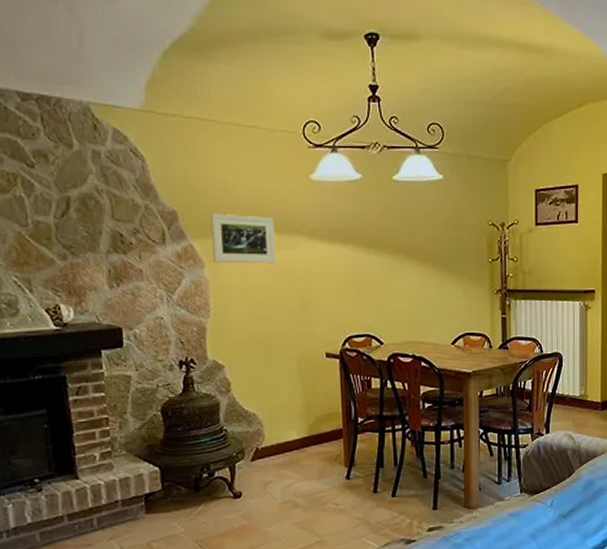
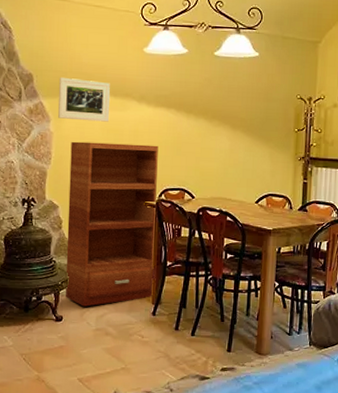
bookshelf: none [232,287,345,479] -> present [65,141,159,307]

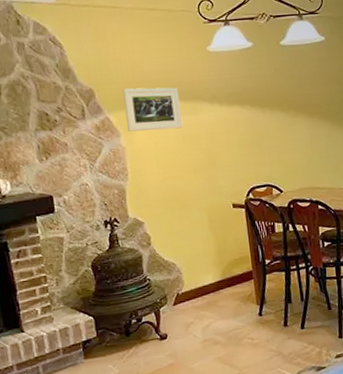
bookshelf: present [65,141,159,307] -> none [146,144,256,320]

